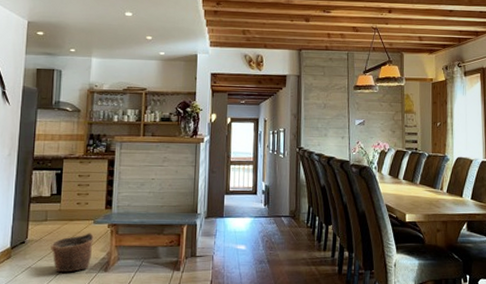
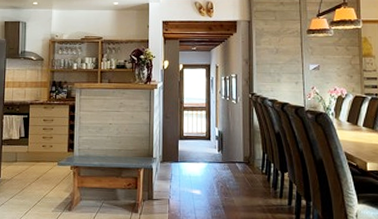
basket: present [51,233,94,273] -> none [21,174,58,211]

